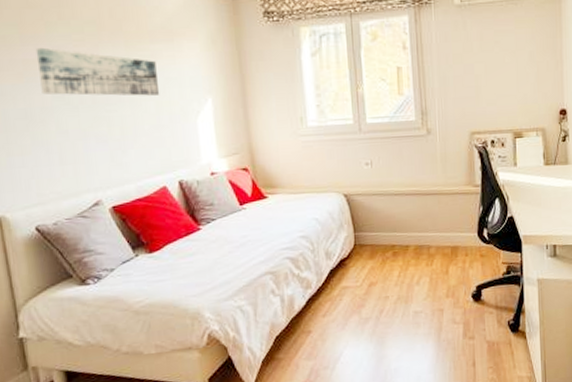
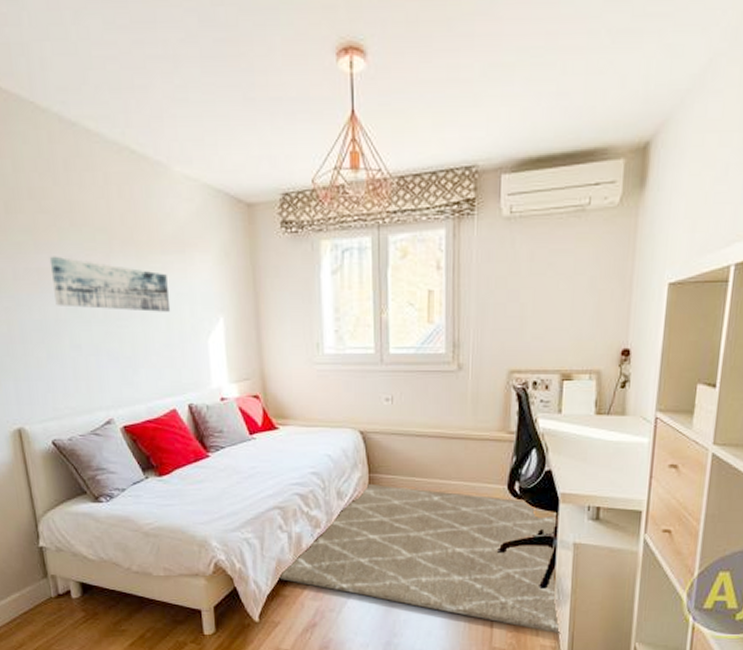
rug: none [270,241,535,364] -> present [276,483,561,634]

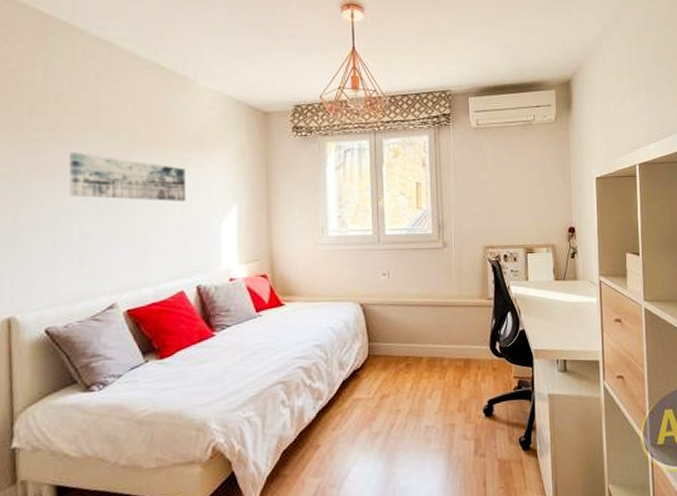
rug: present [276,483,561,634] -> none [277,352,546,485]

